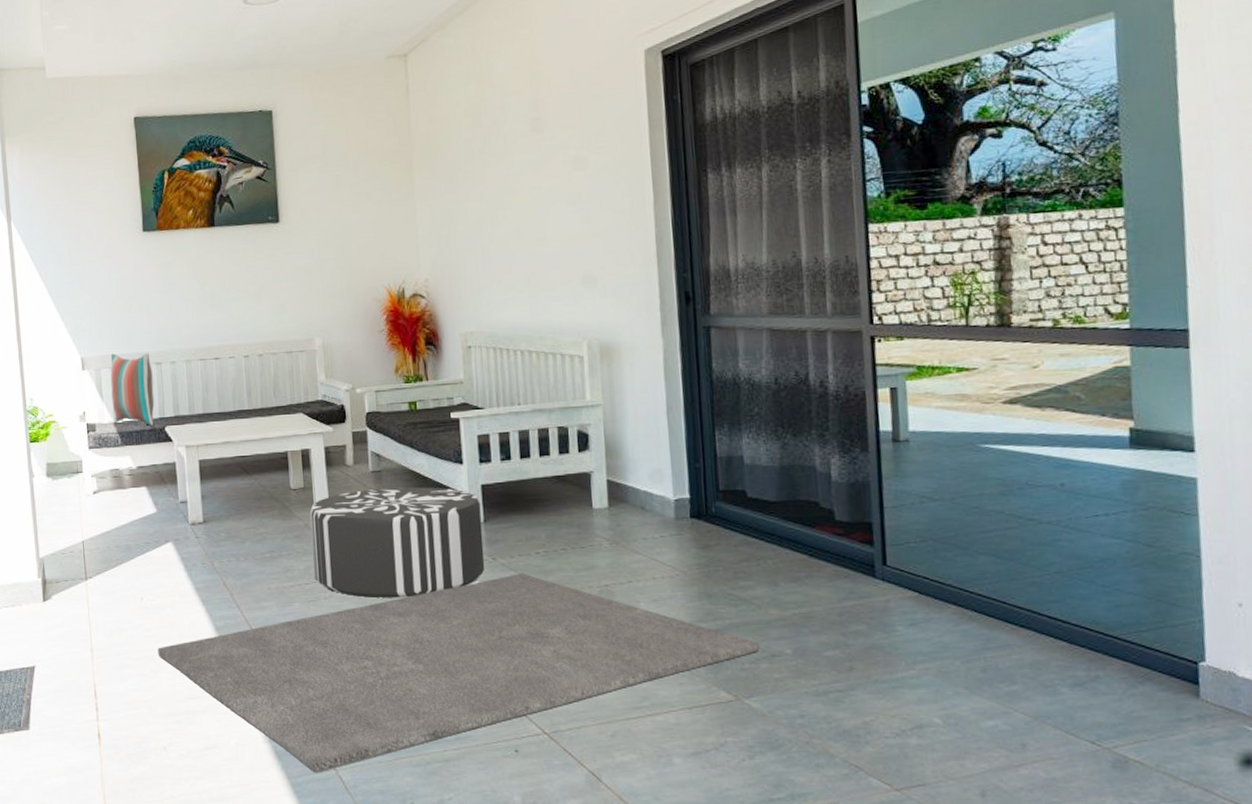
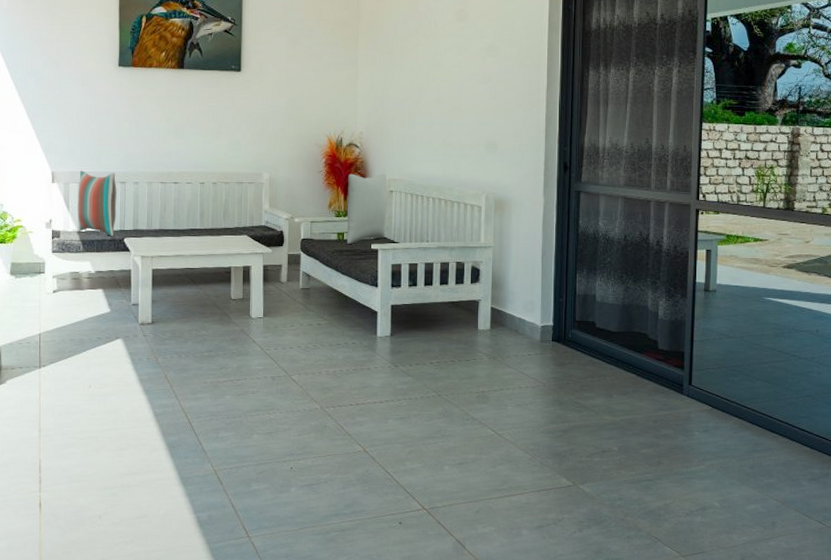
rug: present [158,573,760,773] -> none [101,379,595,539]
pouf: present [309,487,485,598] -> none [245,303,389,394]
pillow: none [415,325,466,414] -> present [346,173,387,244]

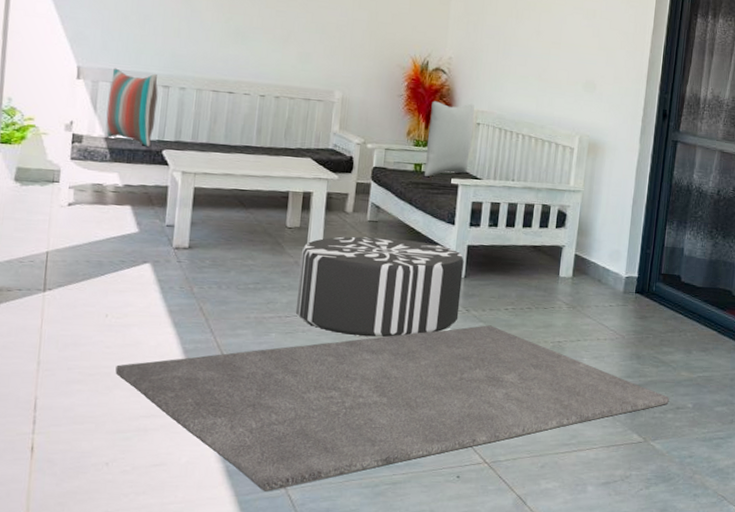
rug: none [101,379,595,539] -> present [115,325,670,492]
pouf: none [245,303,389,394] -> present [295,236,464,337]

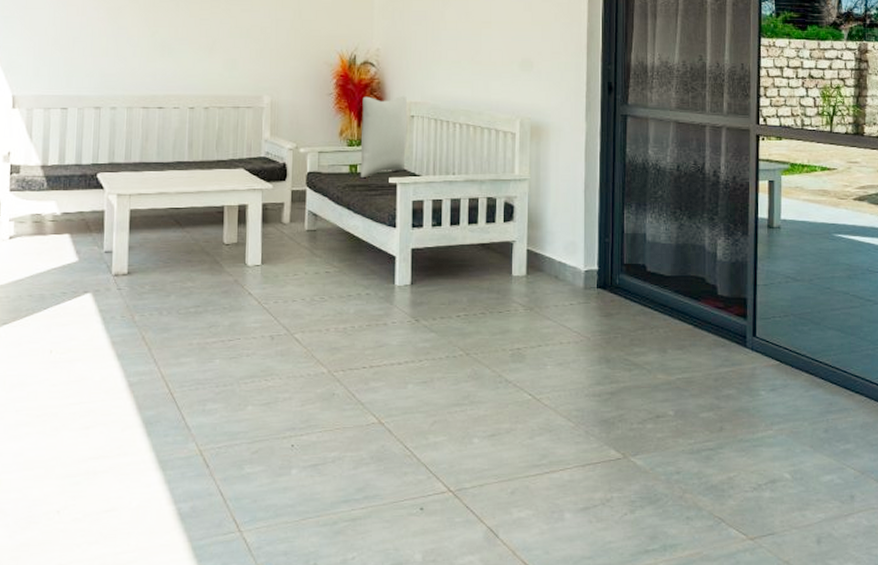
pillow: present [106,68,158,148] -> none [42,94,90,172]
rug: present [115,325,670,492] -> none [62,335,648,535]
pouf: present [295,236,464,337] -> none [238,247,409,355]

